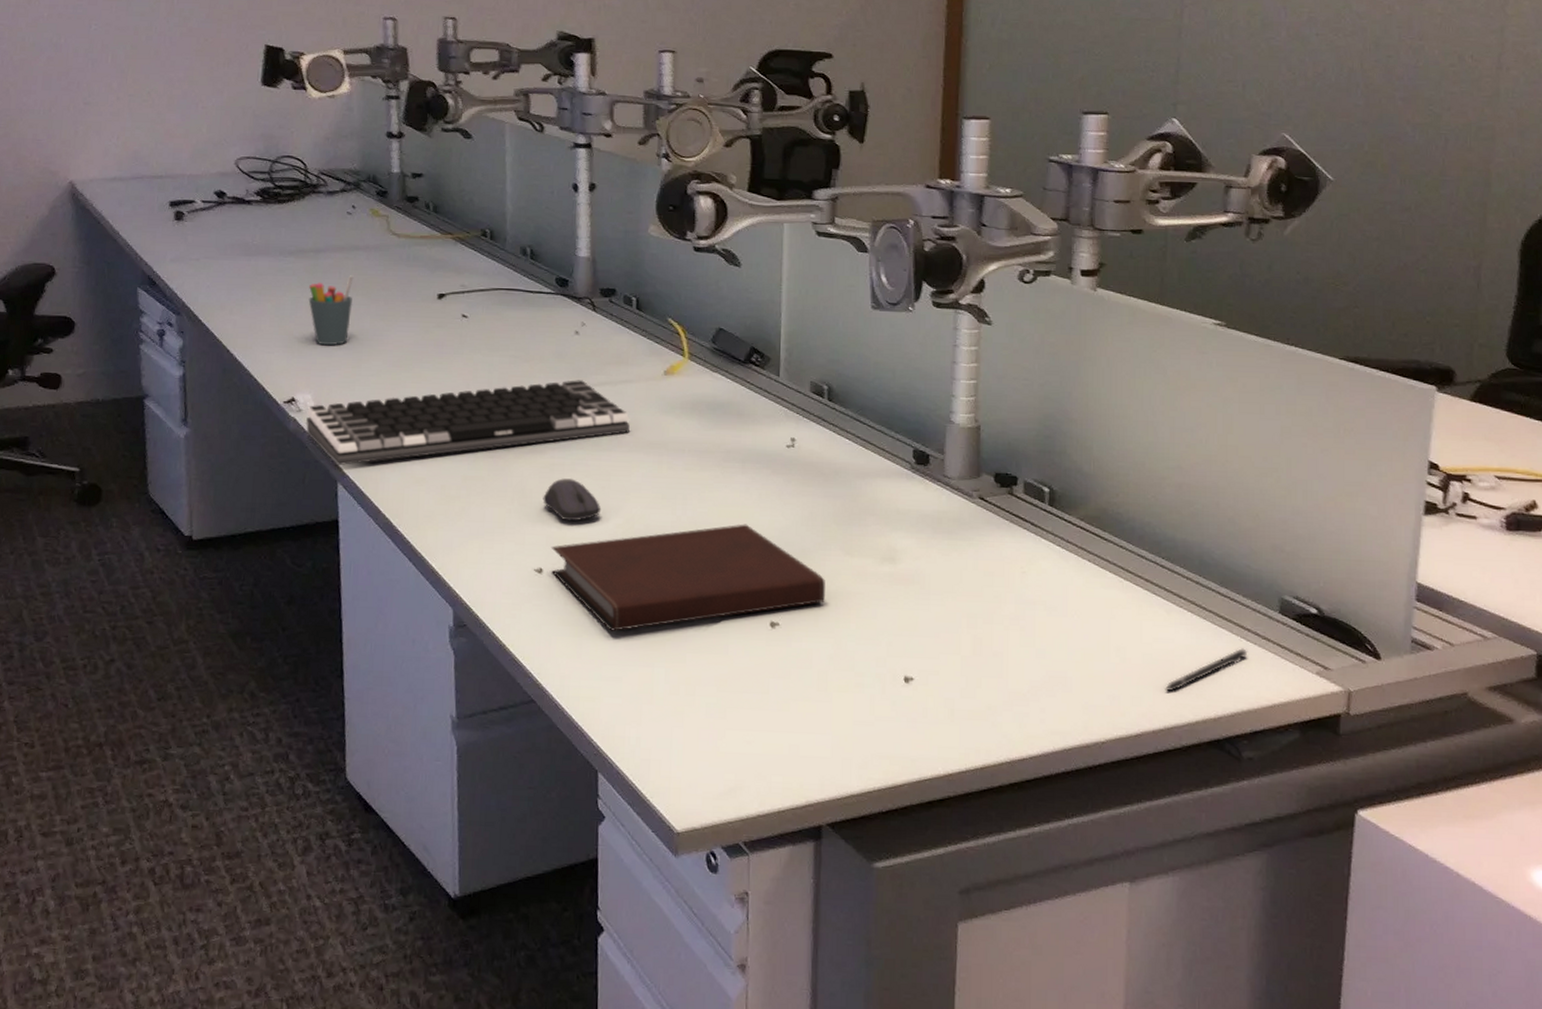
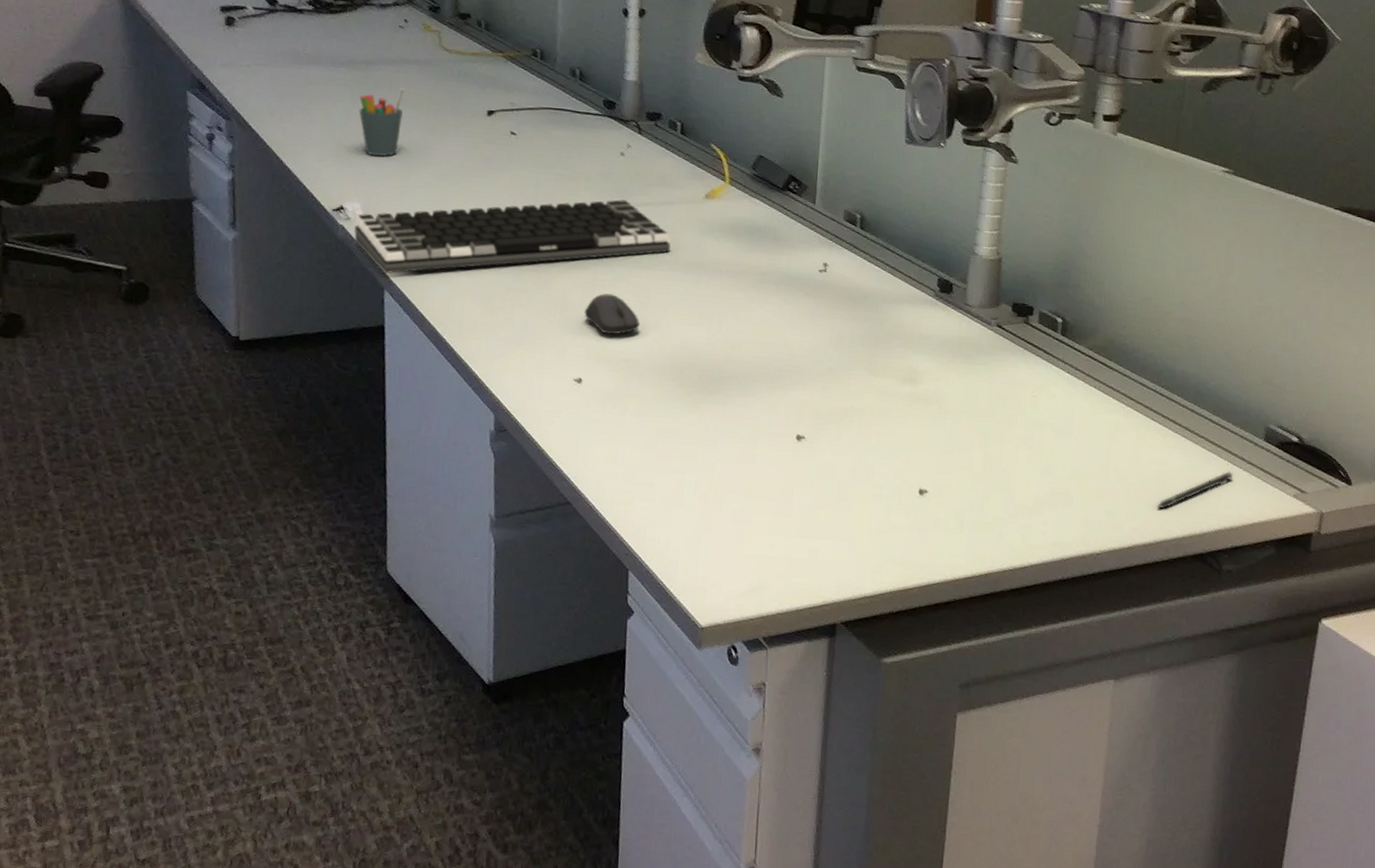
notebook: present [551,524,825,631] -> none [590,342,850,440]

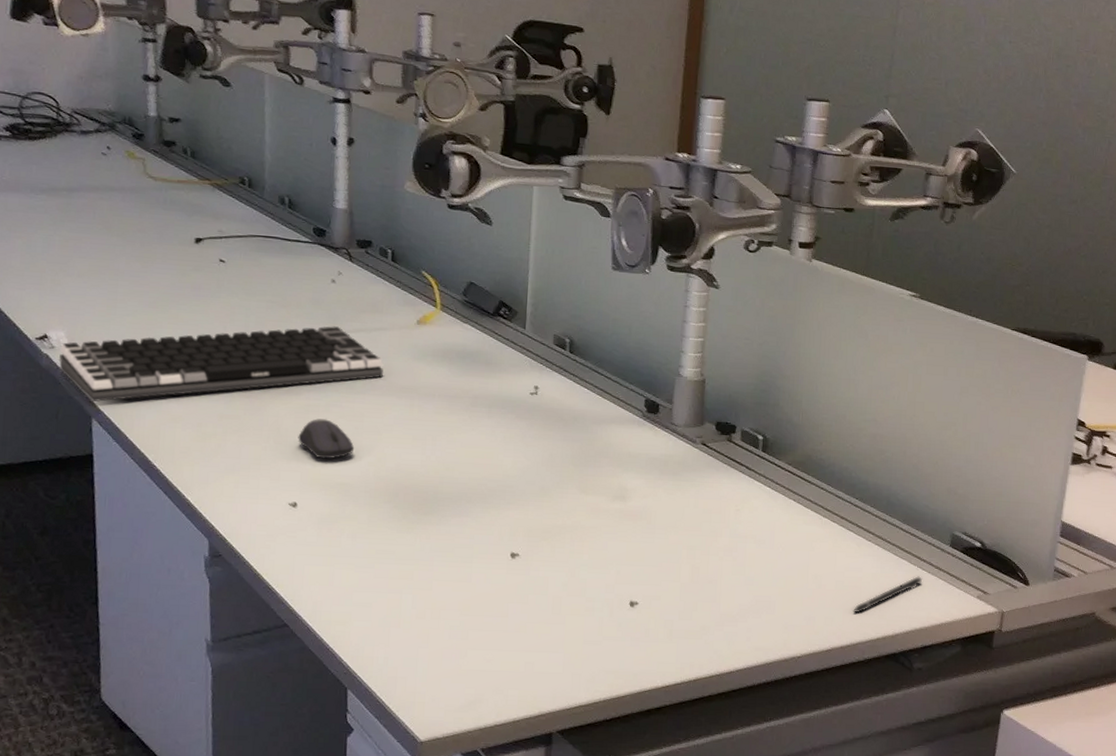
pen holder: present [359,88,405,156] -> none [61,216,109,284]

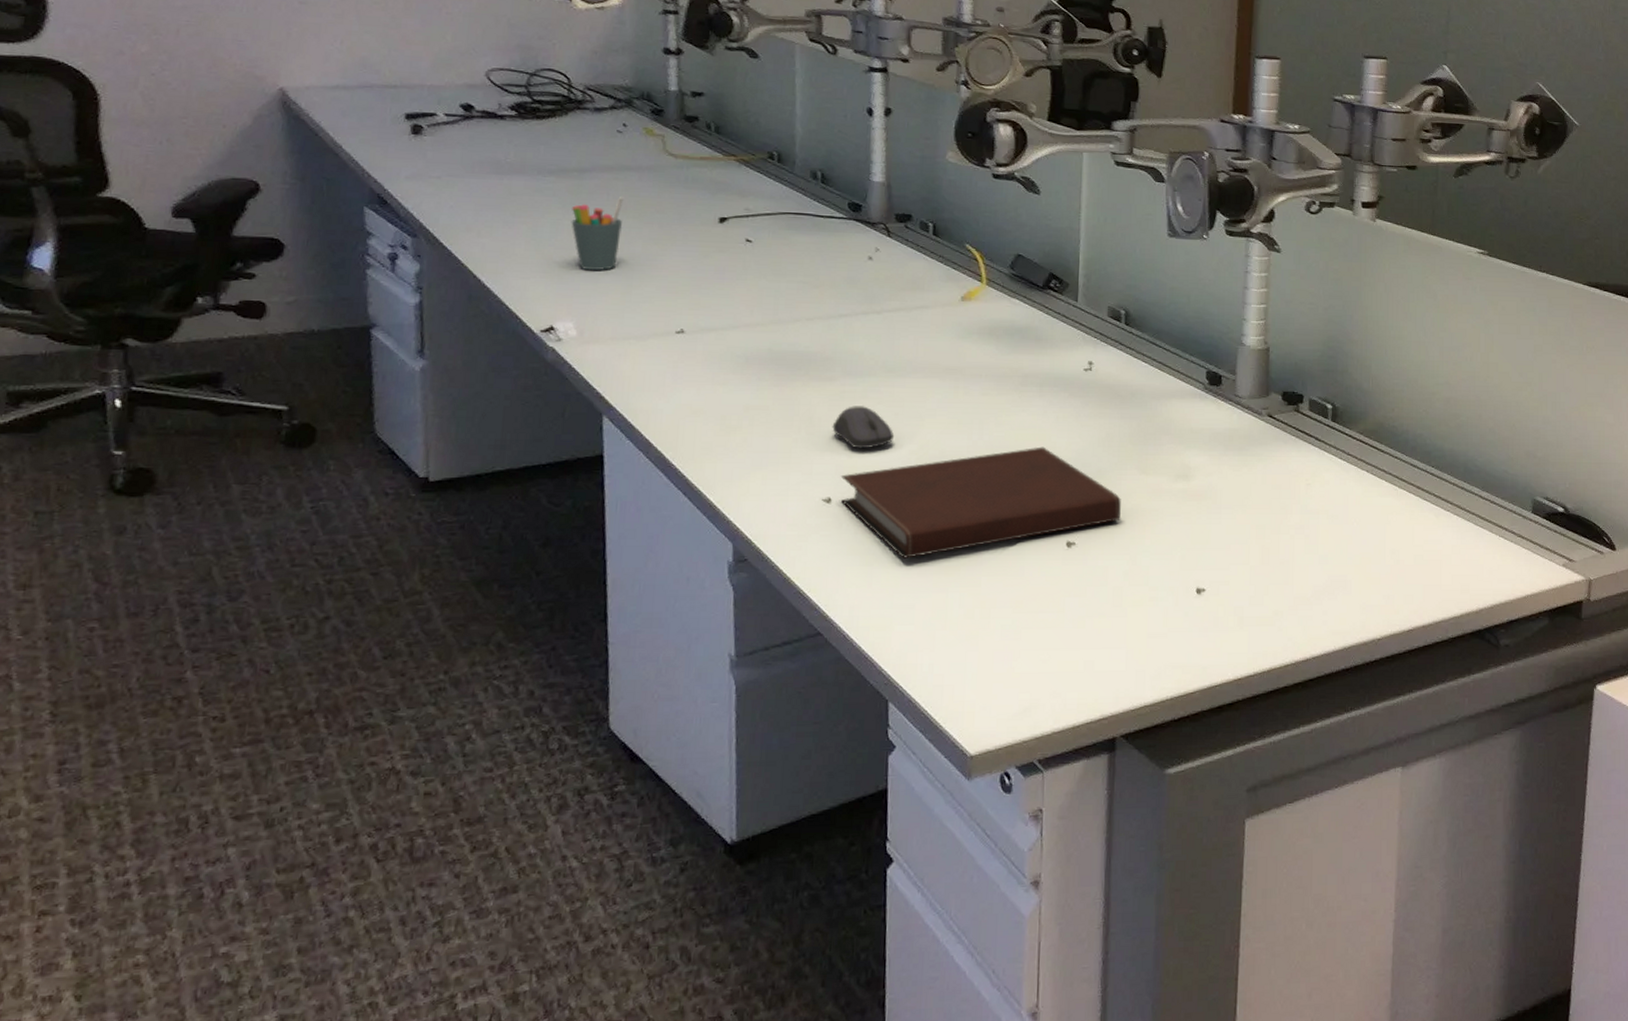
computer keyboard: present [59,326,384,402] -> none [566,306,925,397]
pen holder: none [61,216,109,284] -> present [571,197,624,270]
notebook: none [305,464,562,561] -> present [840,446,1121,558]
pen: present [853,576,923,614] -> none [1434,546,1505,589]

